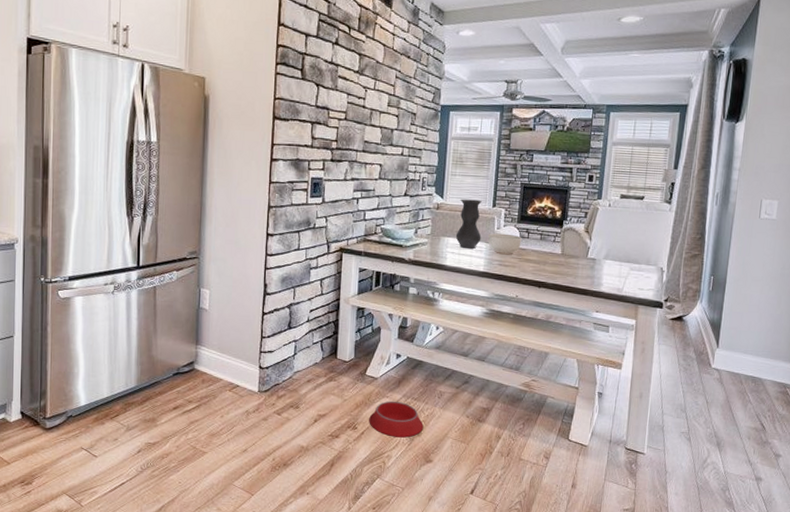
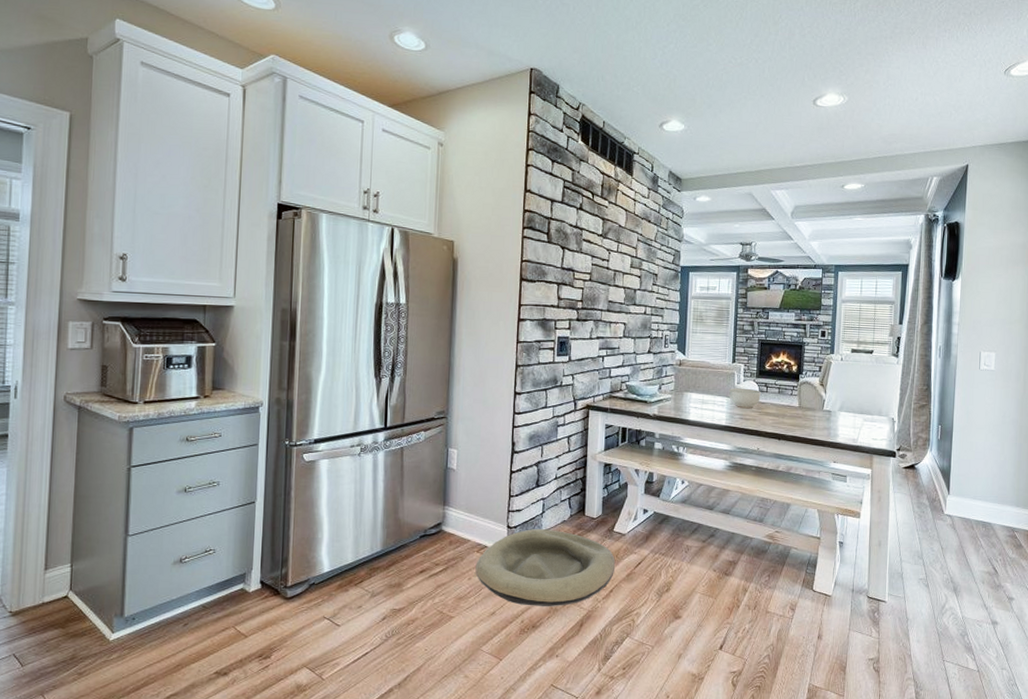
dog bed: none [227,370,368,446] -> present [475,529,616,606]
pet bowl: present [369,401,424,438] -> none [617,557,672,594]
vase: present [455,199,482,249] -> none [698,355,723,403]

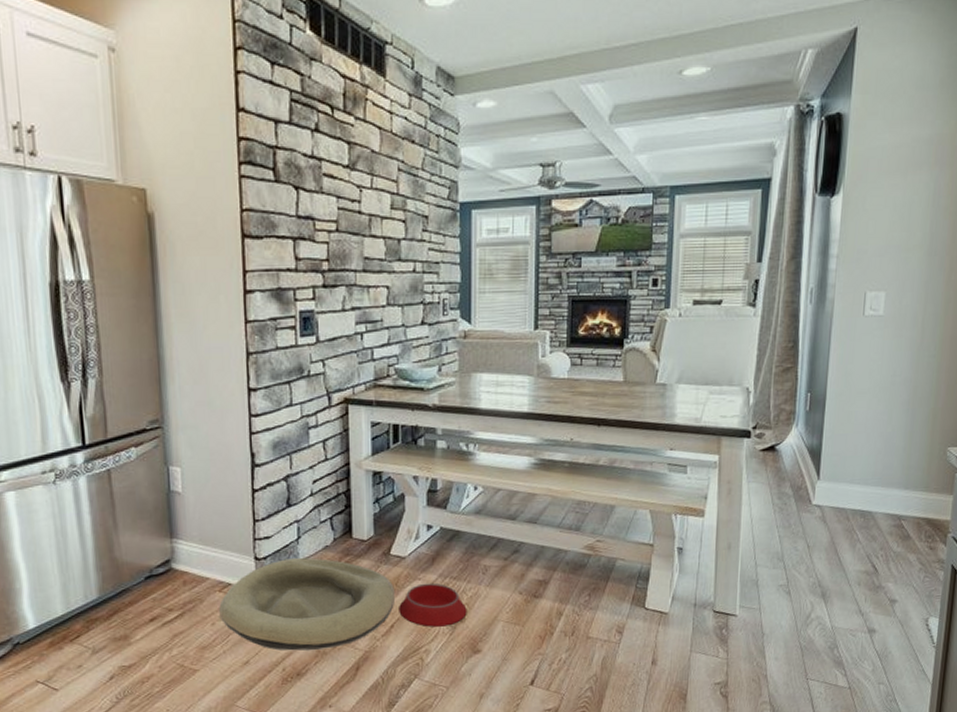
pet bowl: none [617,557,672,594] -> present [399,583,467,627]
bowl: present [728,388,761,409] -> none [530,362,573,389]

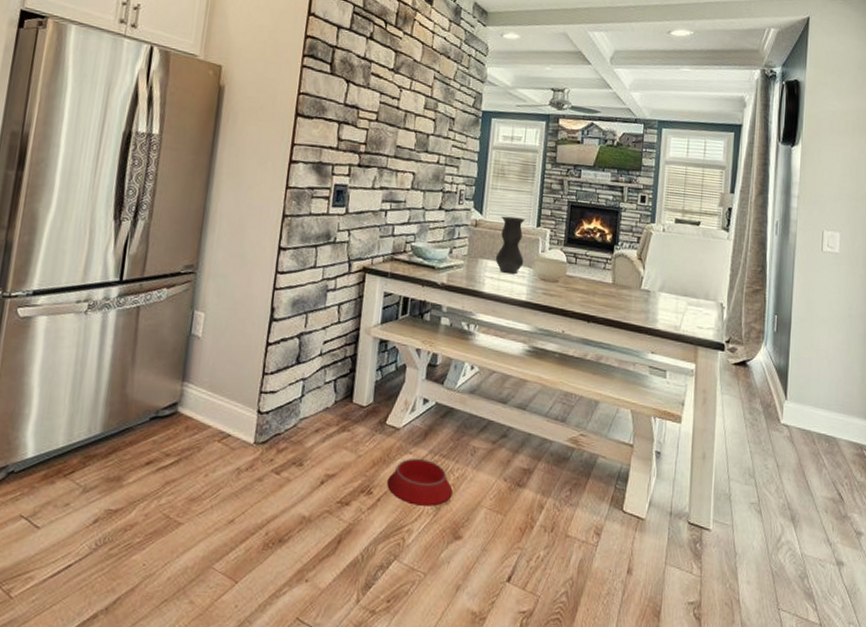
dog bed: present [219,558,396,651] -> none [214,416,386,516]
vase: none [490,322,523,385] -> present [495,216,525,274]
bowl: none [530,362,573,389] -> present [531,256,569,283]

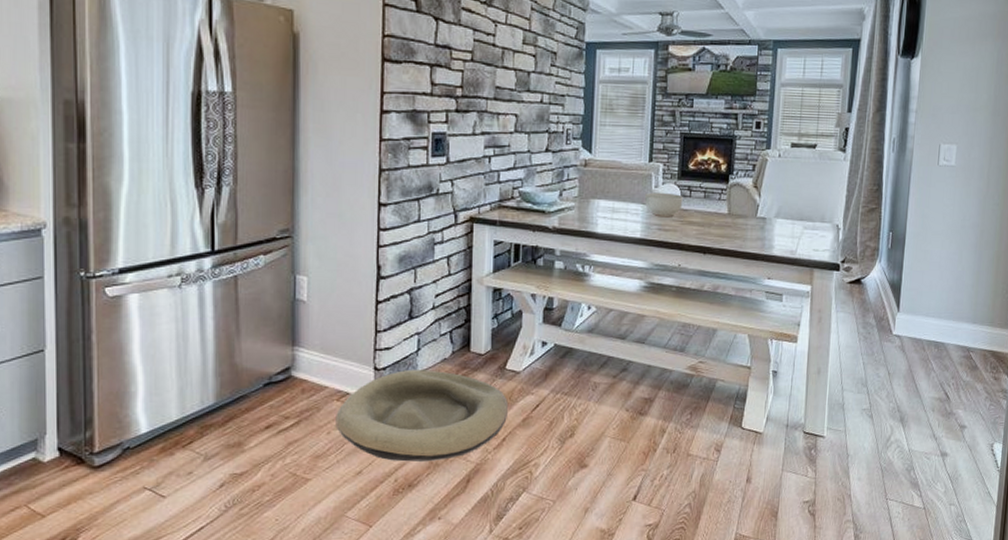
dog bed: none [214,416,386,516] -> present [335,370,509,462]
pet bowl: present [387,458,453,506] -> none [511,398,576,441]
vase: present [495,216,525,274] -> none [607,153,637,211]

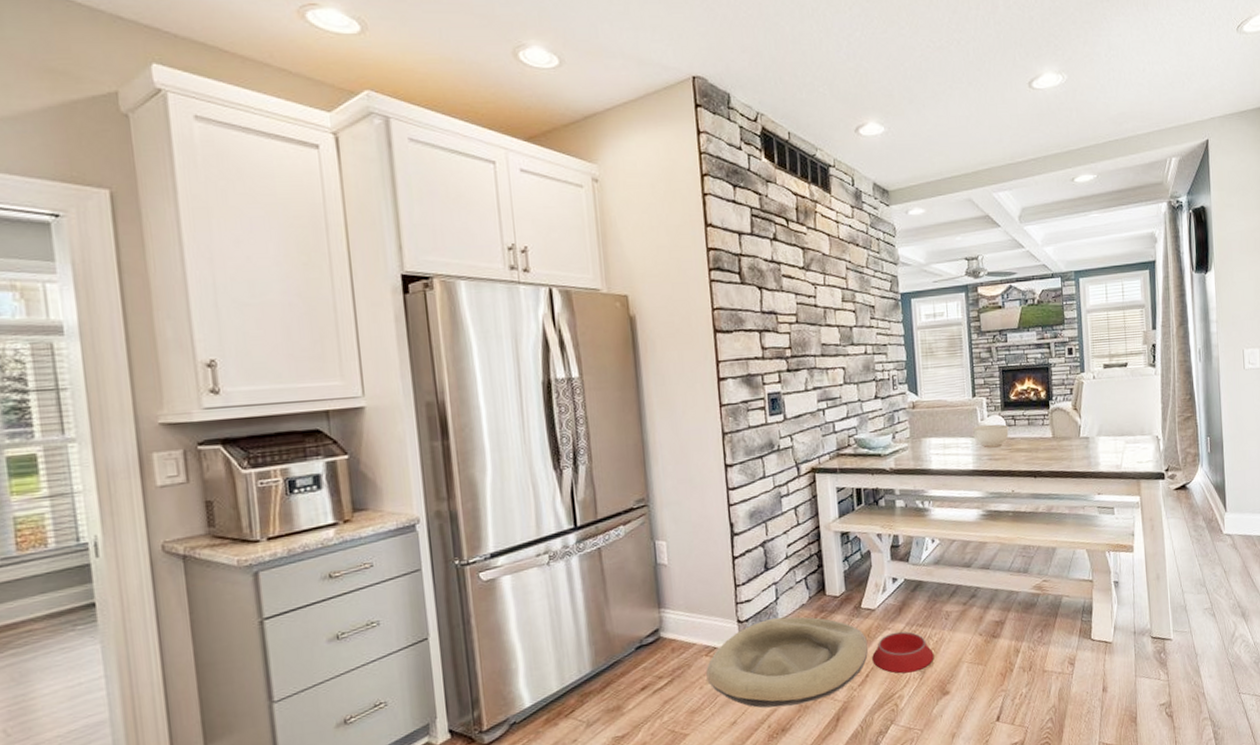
pet bowl: none [511,398,576,441] -> present [872,631,934,674]

